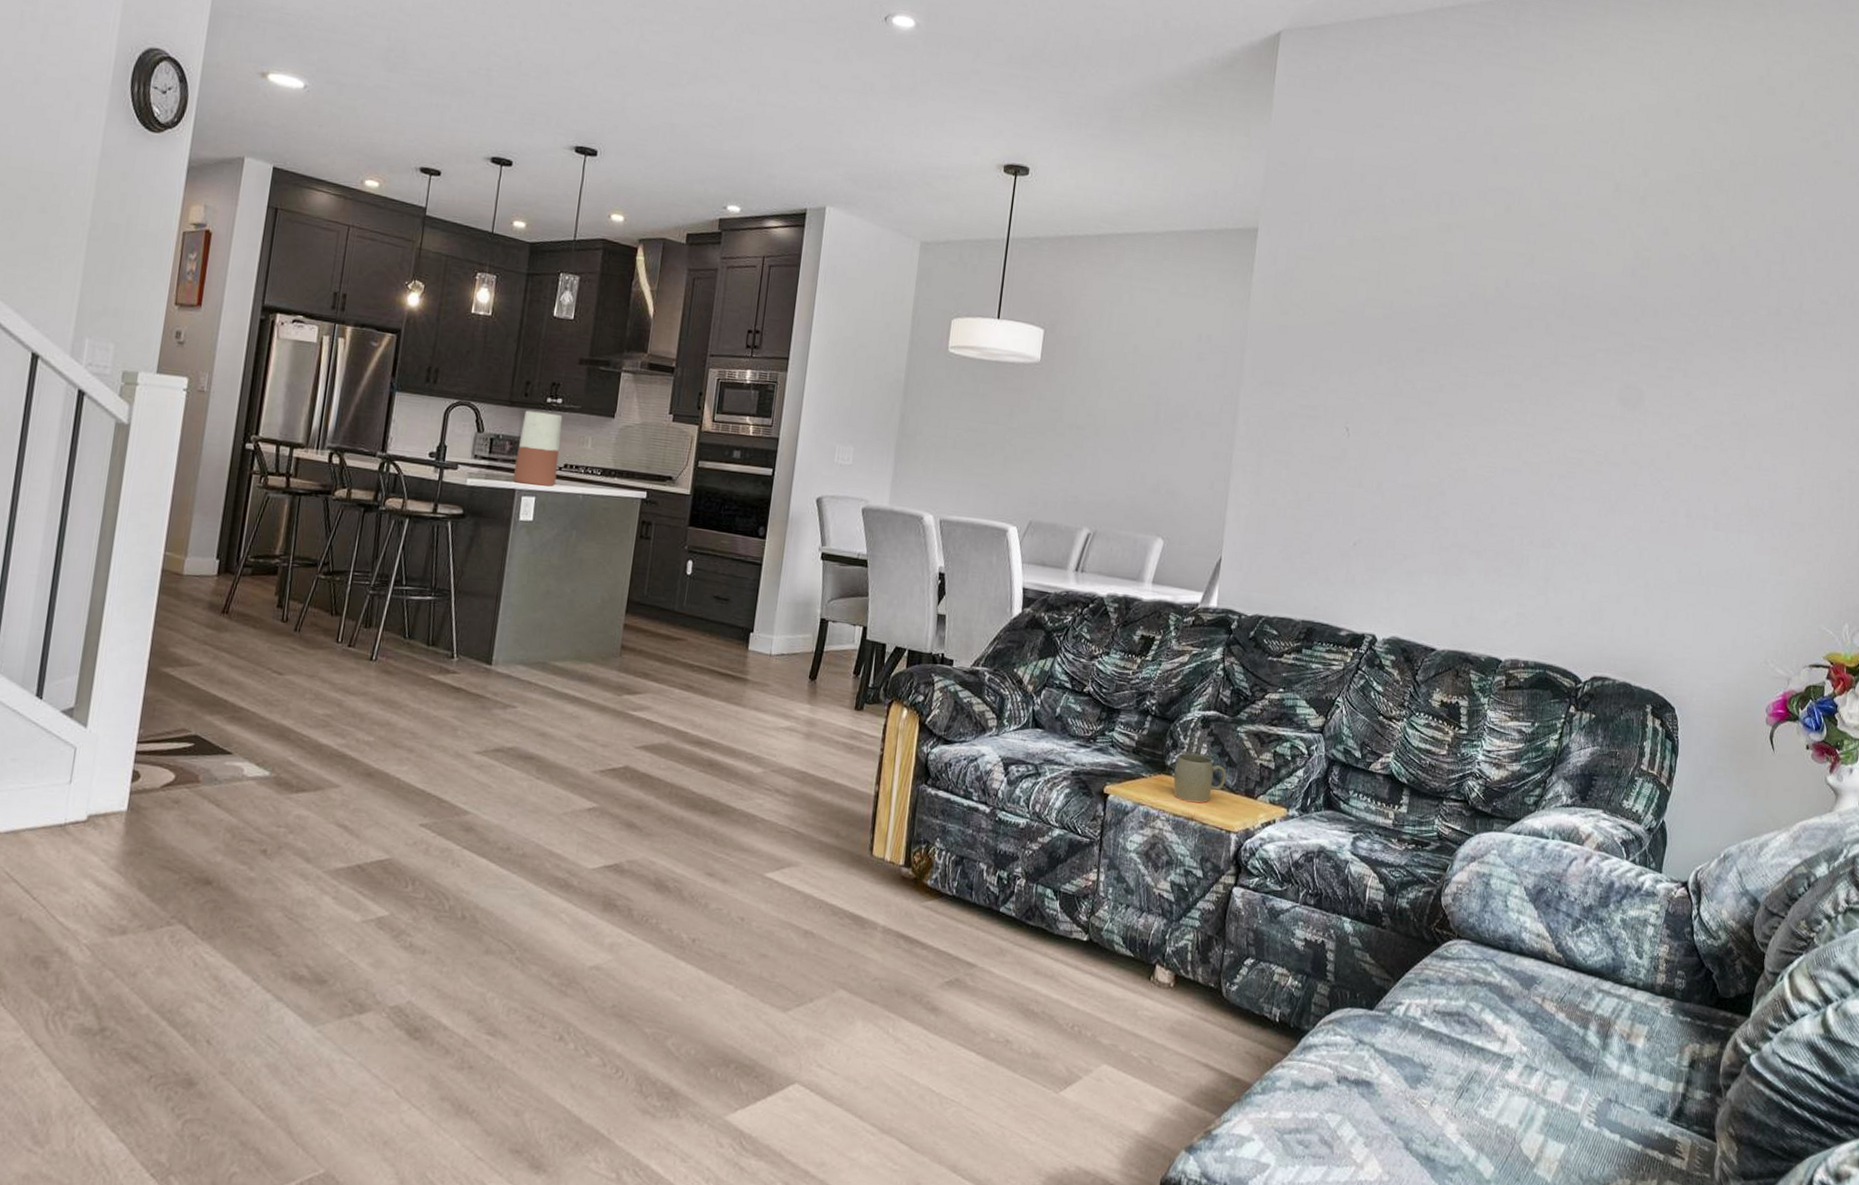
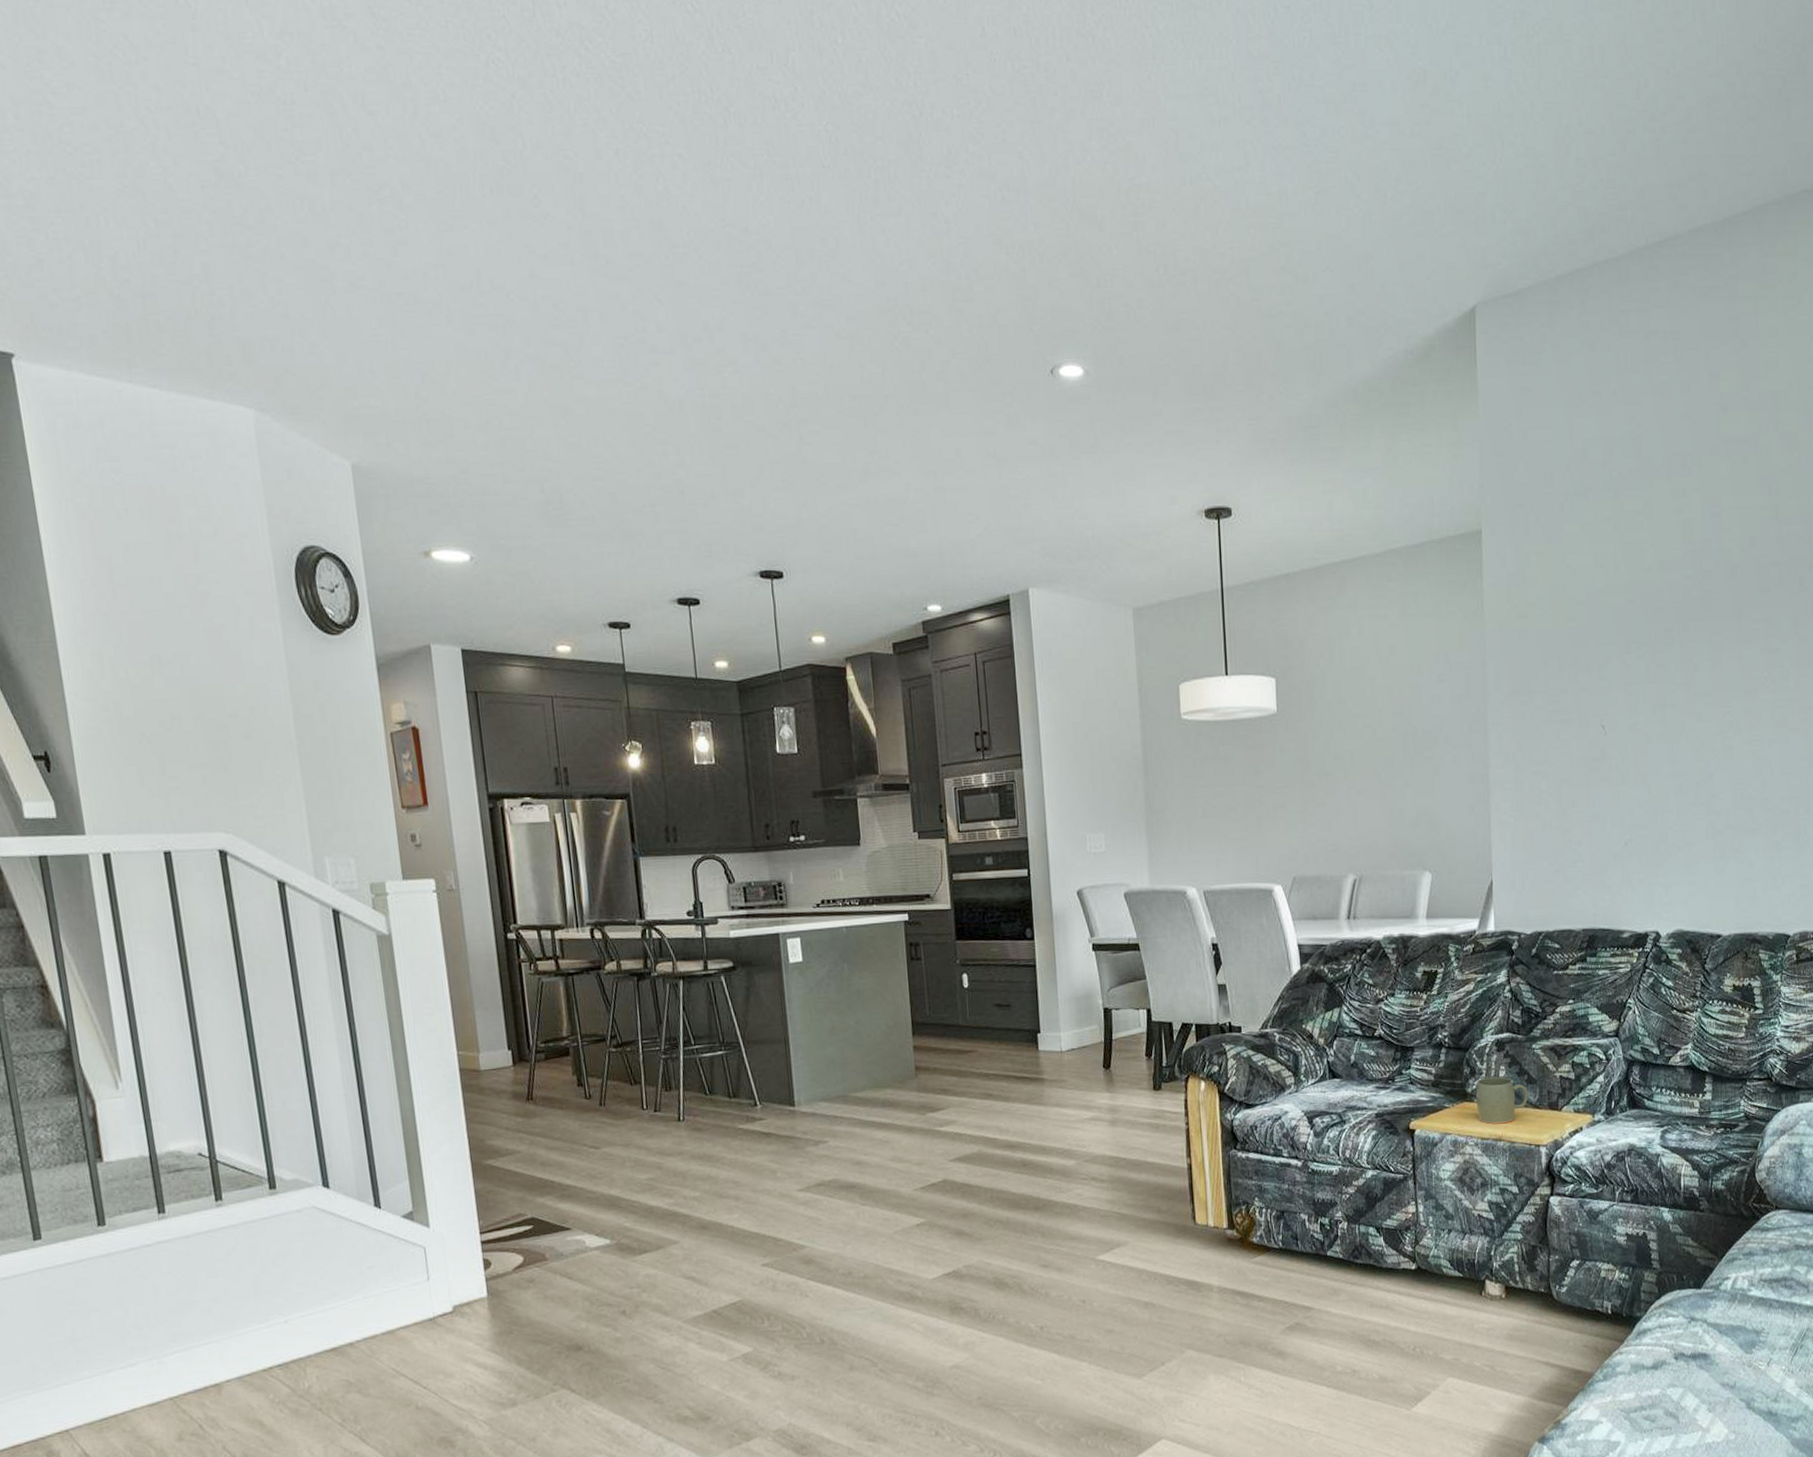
vase: present [512,410,563,487] -> none [770,851,817,928]

